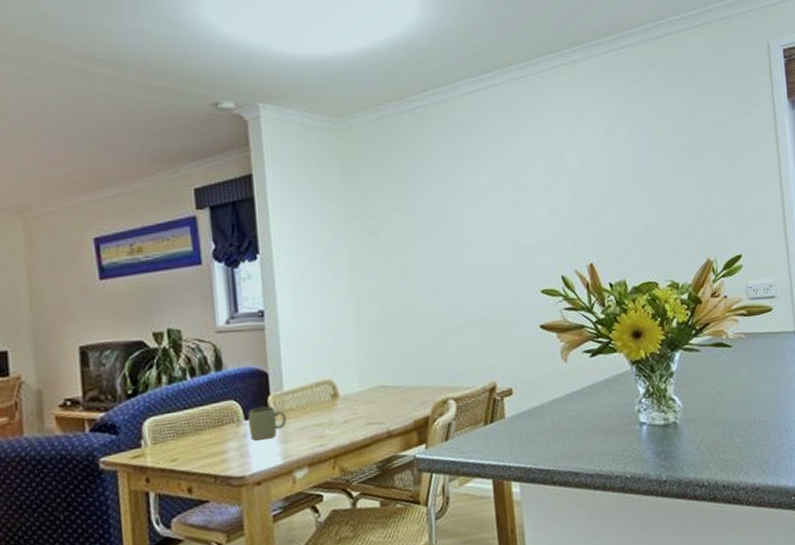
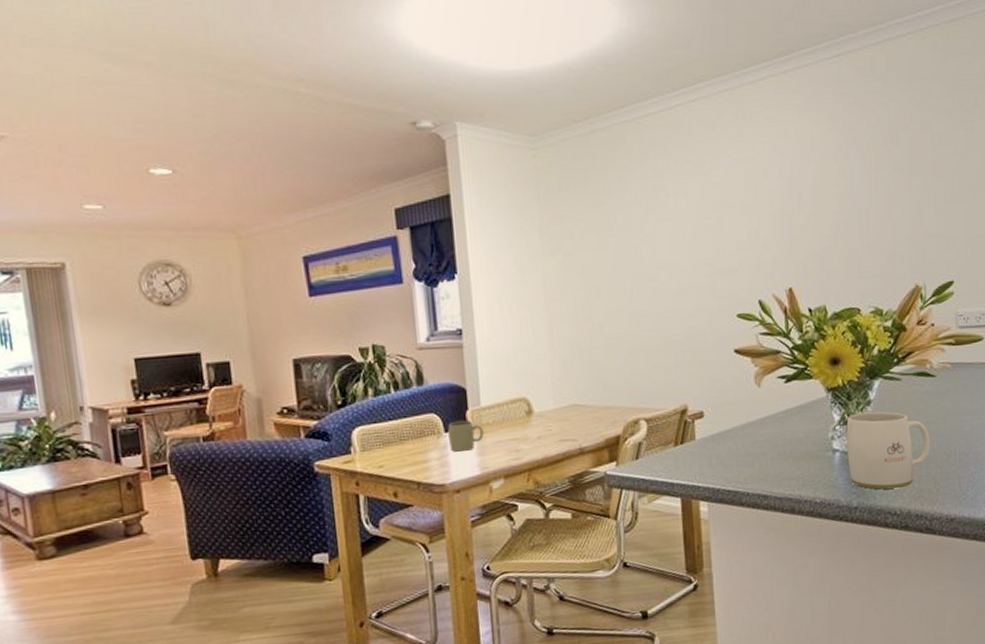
mug: none [651,382,732,462] -> present [846,411,931,490]

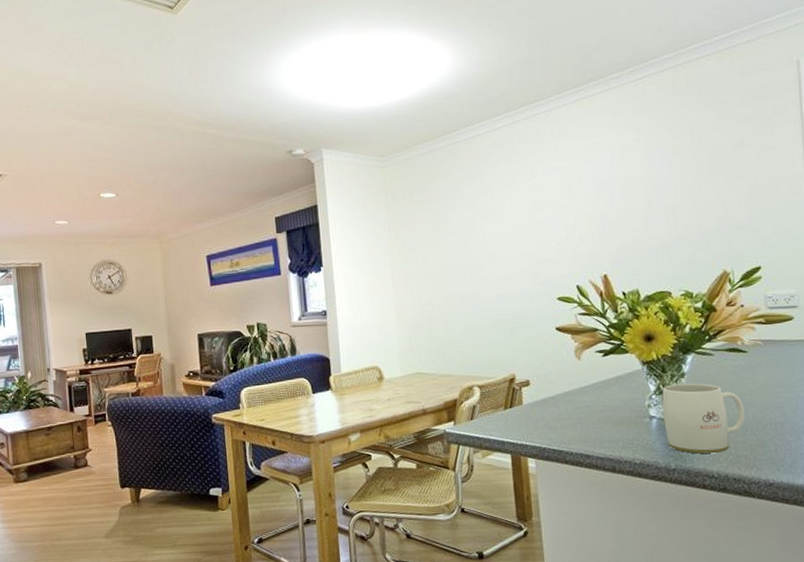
mug: present [447,420,484,452] -> none [314,384,344,410]

